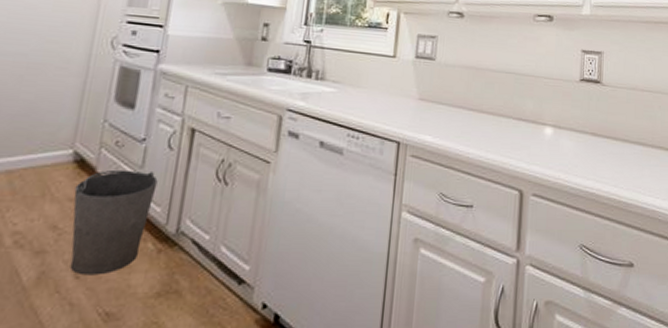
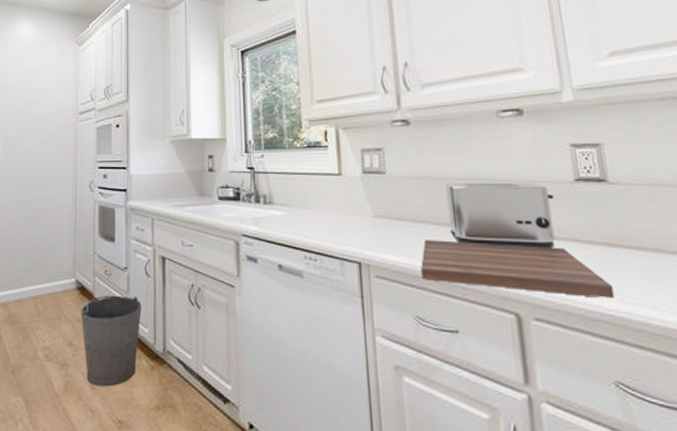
cutting board: none [451,124,592,178] -> present [421,240,615,298]
toaster: none [481,73,564,136] -> present [446,182,556,248]

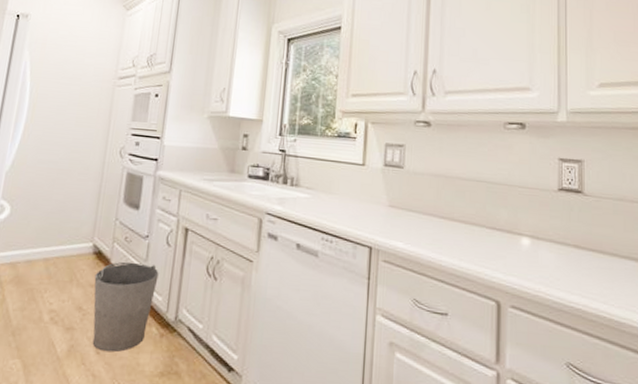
cutting board: present [421,240,615,298] -> none [423,231,576,293]
toaster: present [446,182,556,248] -> none [453,181,540,247]

